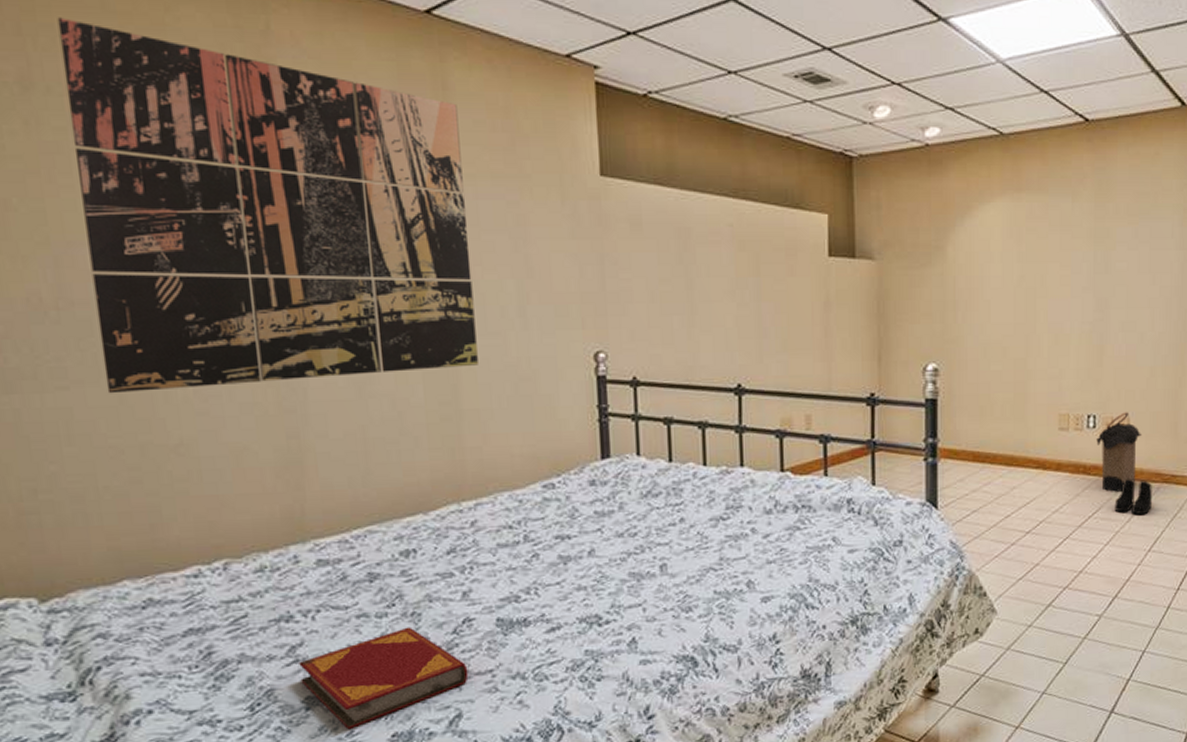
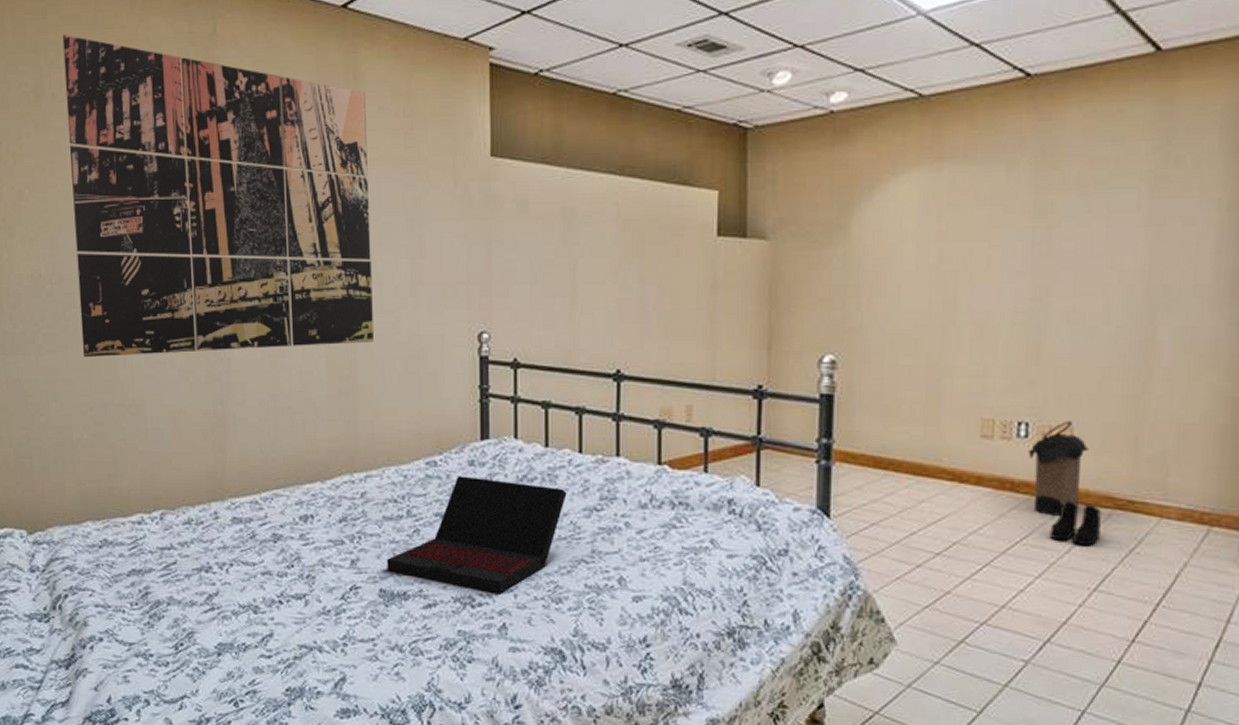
hardback book: present [299,627,469,730] -> none [214,588,353,679]
laptop: none [503,496,693,610] -> present [387,476,567,594]

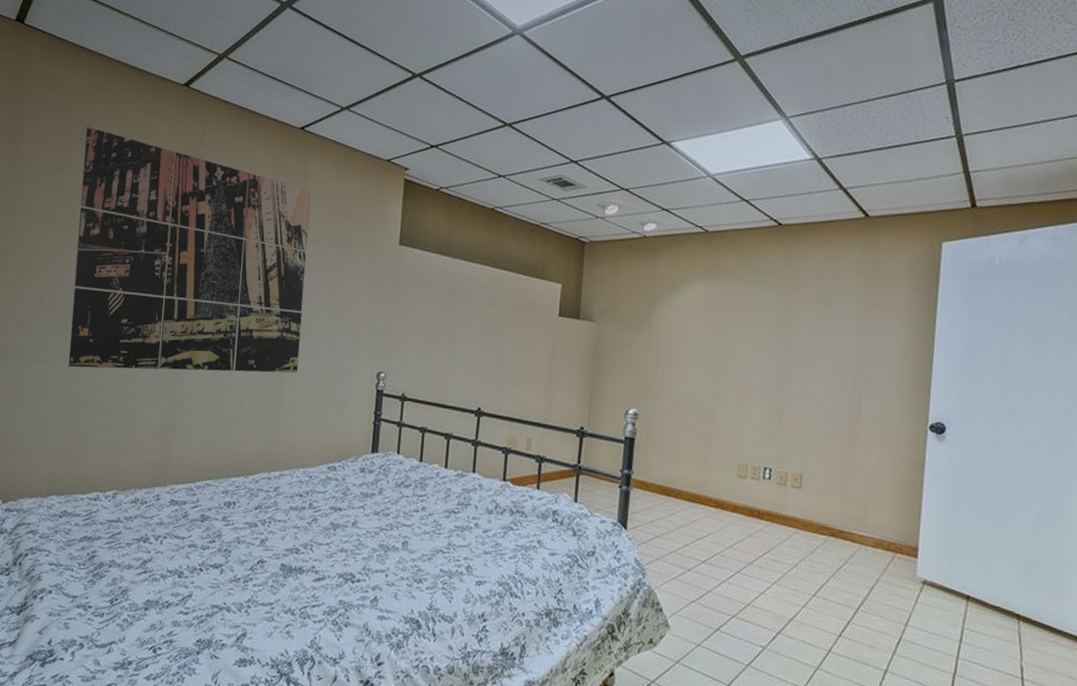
laptop: present [387,476,567,594] -> none [288,479,433,574]
laundry hamper: present [1028,421,1090,516] -> none [770,469,814,539]
boots: present [1049,501,1101,547] -> none [783,528,820,563]

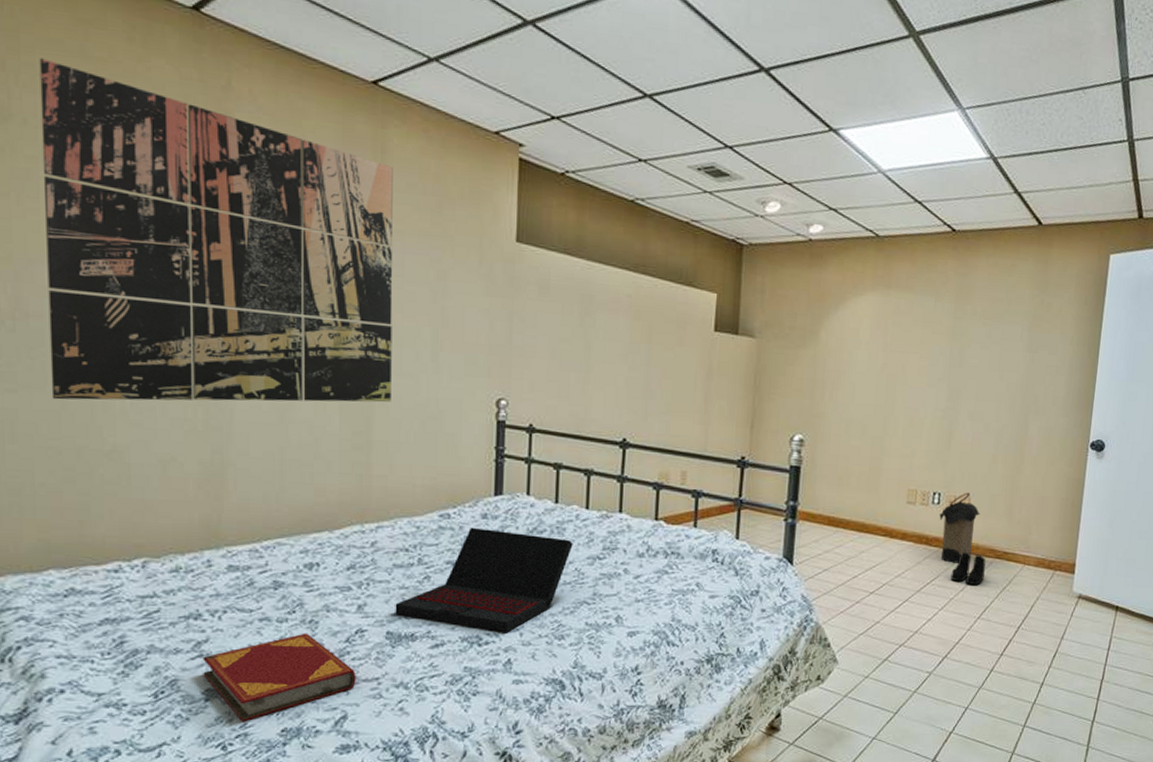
hardback book: none [145,559,256,631] -> present [203,633,356,722]
laptop: none [288,479,433,574] -> present [395,527,573,633]
laundry hamper: none [770,469,814,539] -> present [939,492,981,563]
boots: none [783,528,820,563] -> present [950,552,986,586]

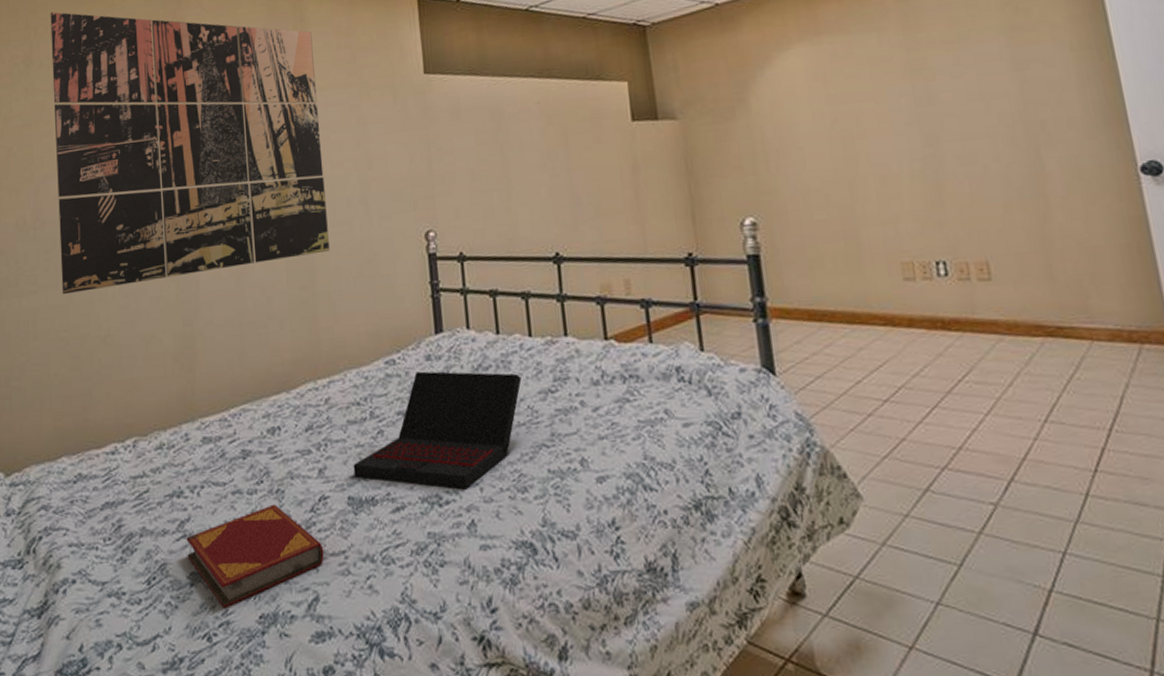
laundry hamper: present [939,492,981,563] -> none [951,255,1010,350]
boots: present [950,552,986,586] -> none [988,333,1038,377]

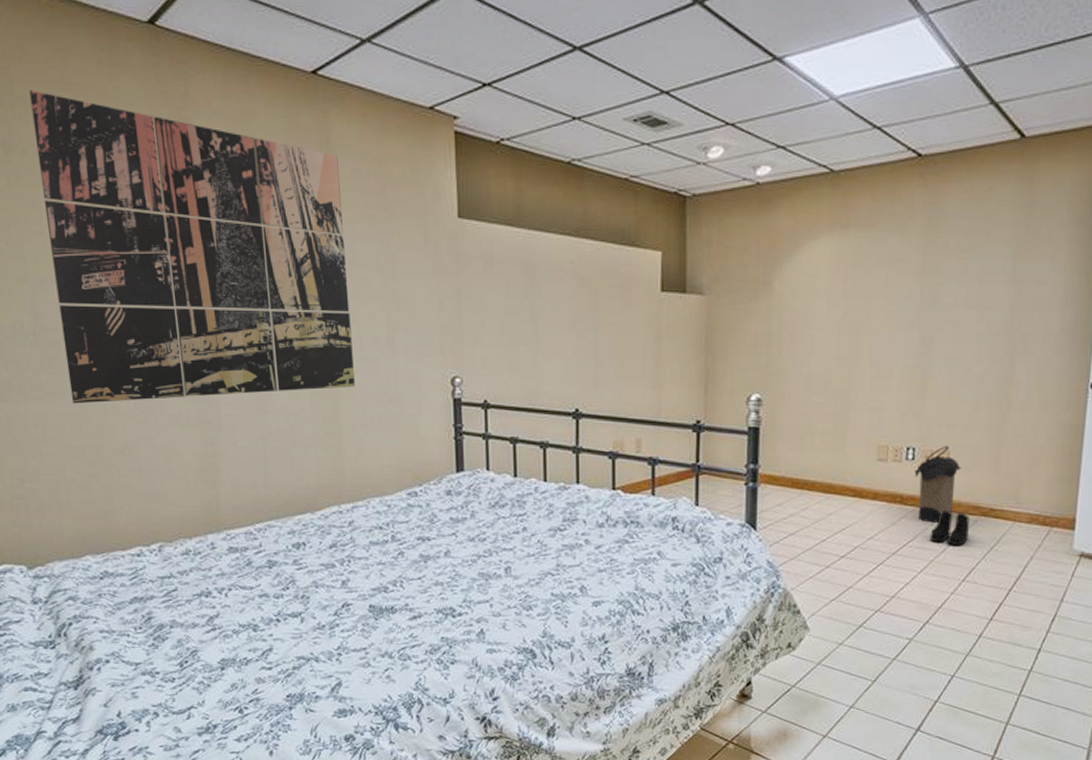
hardback book: present [186,504,325,609] -> none [215,607,347,688]
laptop: present [353,371,522,490] -> none [374,504,534,605]
laundry hamper: none [951,255,1010,350] -> present [915,446,962,523]
boots: none [988,333,1038,377] -> present [930,511,970,546]

